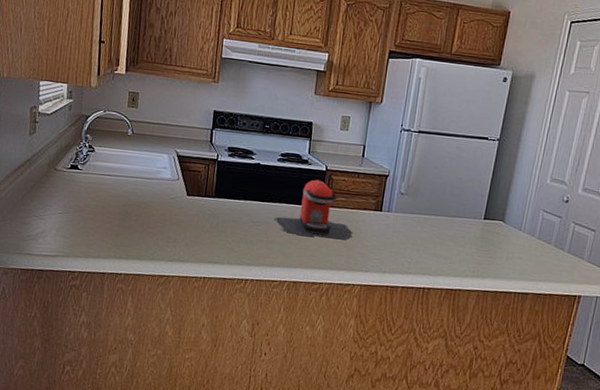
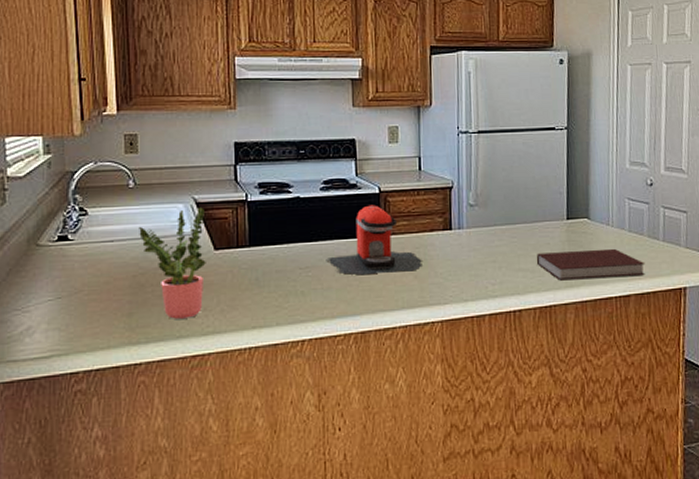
potted plant: none [131,159,183,246] -> present [139,207,206,319]
notebook: none [450,244,548,278] -> present [536,248,646,281]

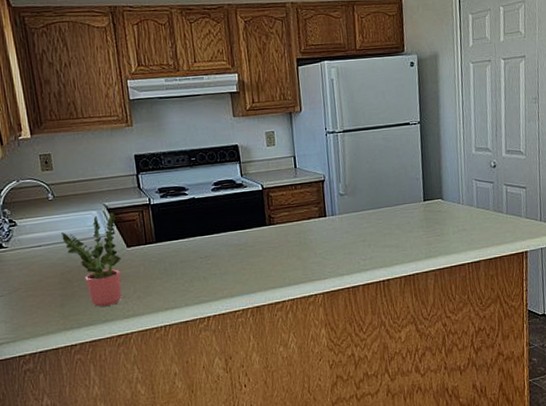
coffee maker: present [326,205,422,275] -> none [222,200,304,261]
notebook: present [536,248,646,281] -> none [399,222,492,253]

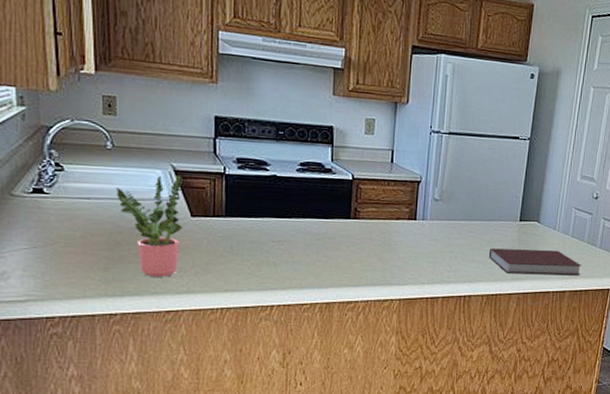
notebook: none [399,222,492,253] -> present [488,248,582,275]

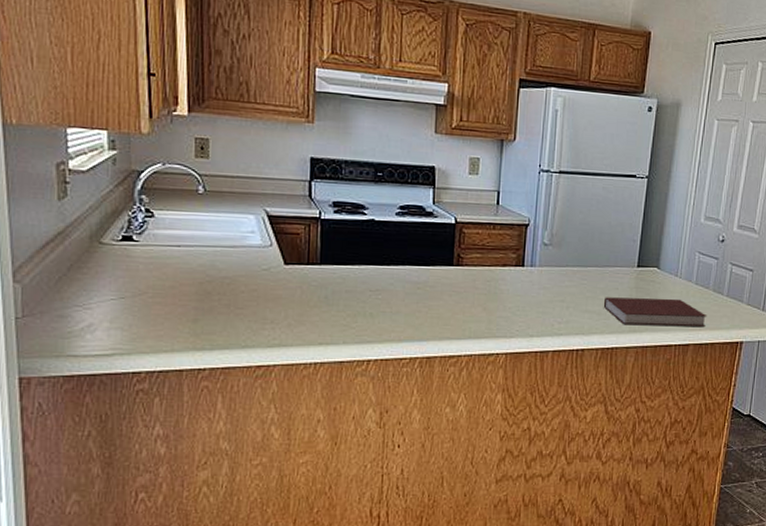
potted plant: present [116,175,183,277] -> none [207,220,276,329]

